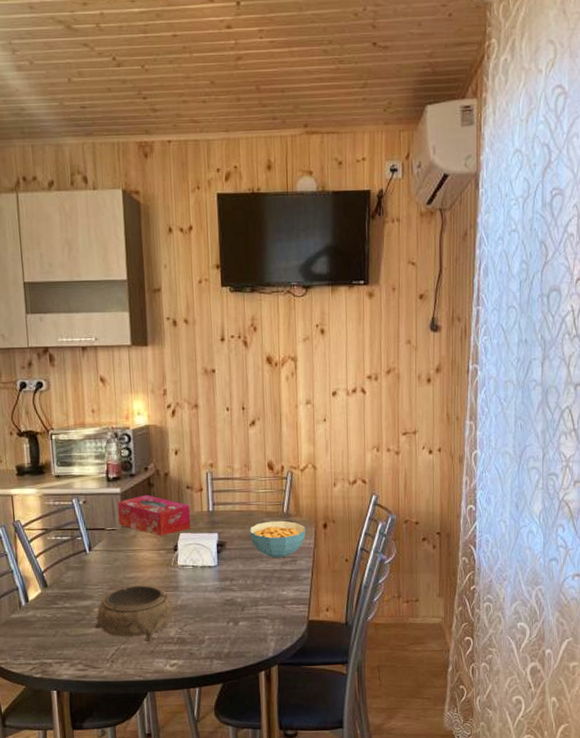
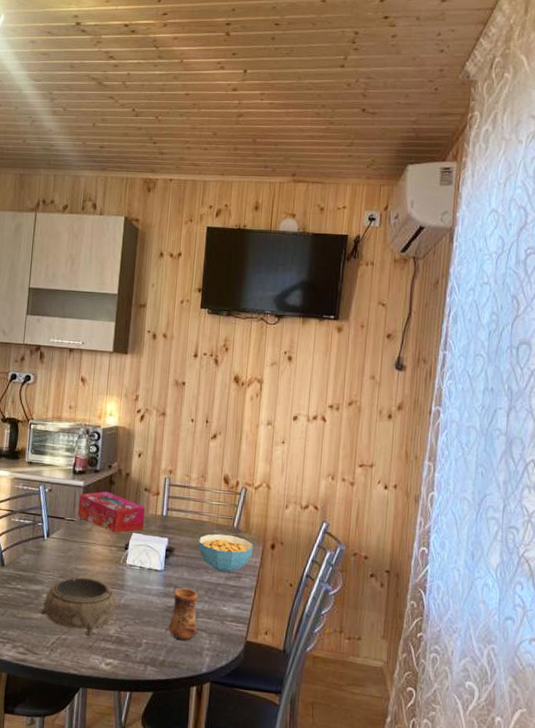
cup: none [229,579,259,630] -> present [168,588,198,641]

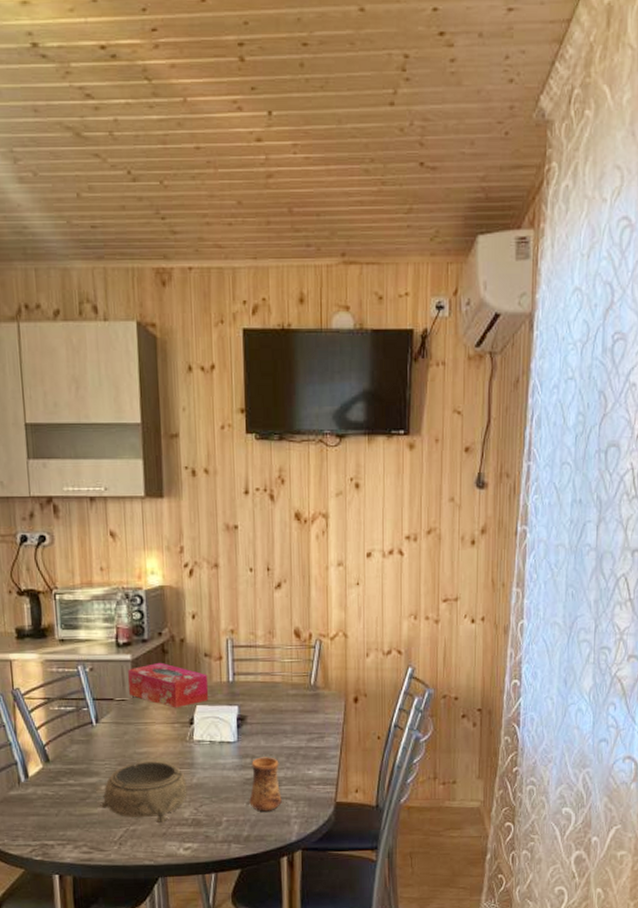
cereal bowl: present [198,533,253,572] -> none [273,693,334,734]

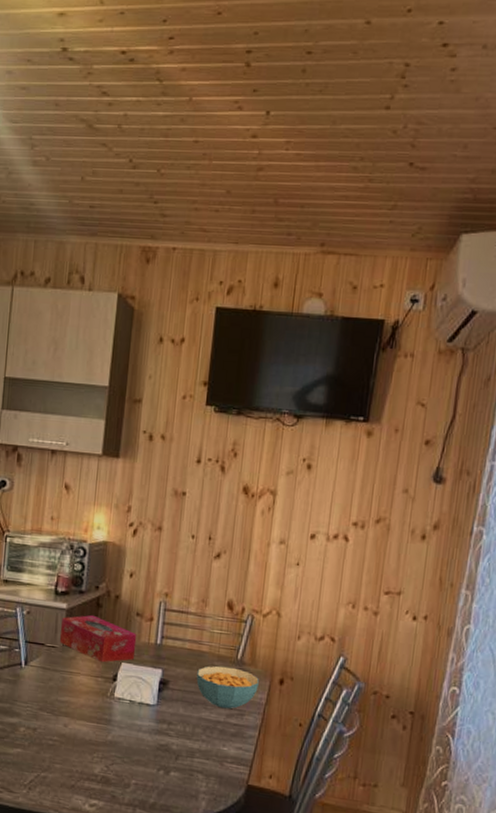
decorative bowl: present [101,761,187,823] -> none [17,710,102,775]
cup: present [249,757,282,812] -> none [160,725,195,782]
cereal bowl: none [273,693,334,734] -> present [196,665,259,709]

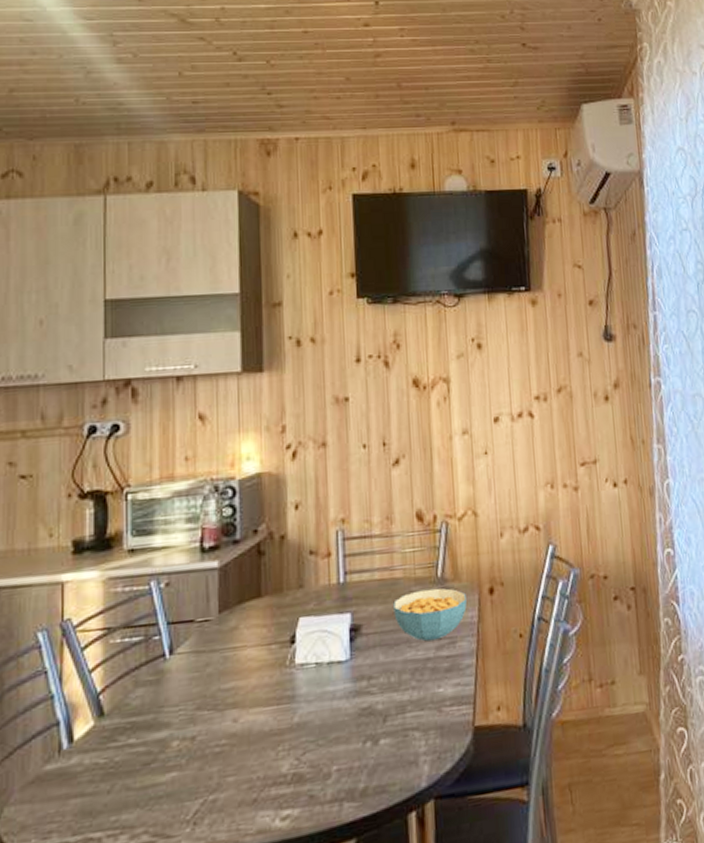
tissue box: present [59,615,137,663] -> none [213,566,315,625]

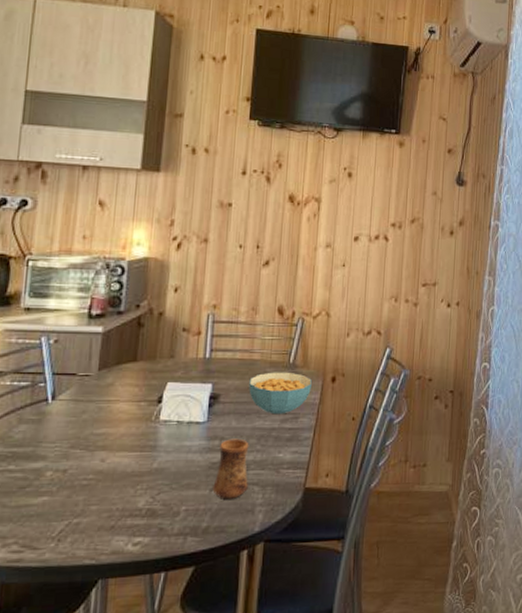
cup: none [366,675,407,752] -> present [212,438,249,499]

